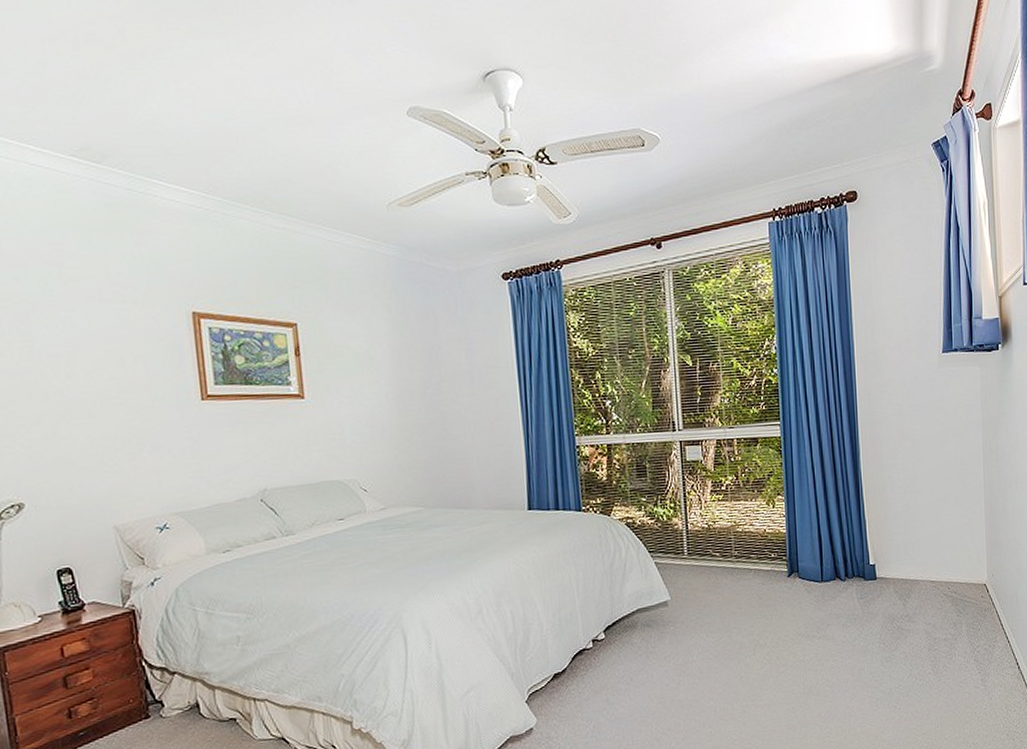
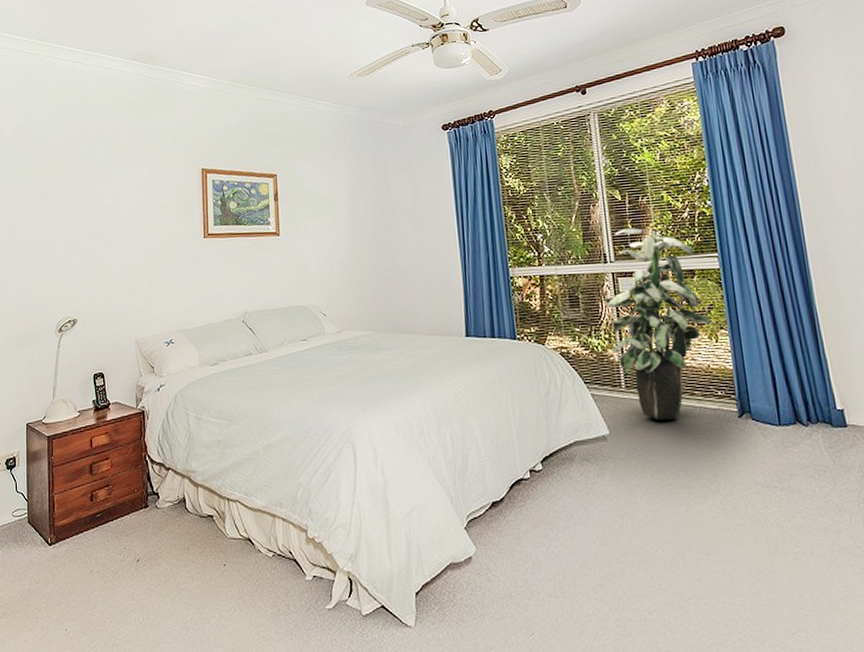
indoor plant: none [669,395,770,584] -> present [602,228,712,421]

